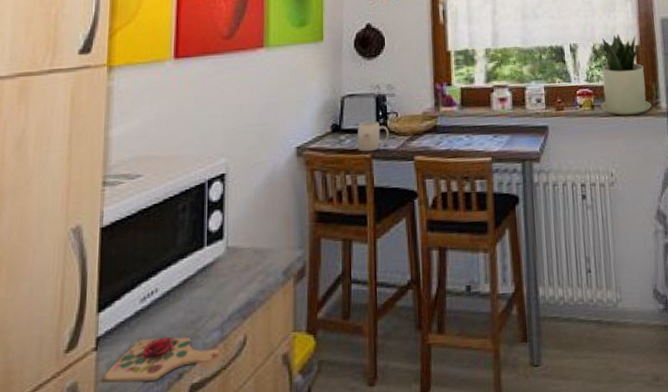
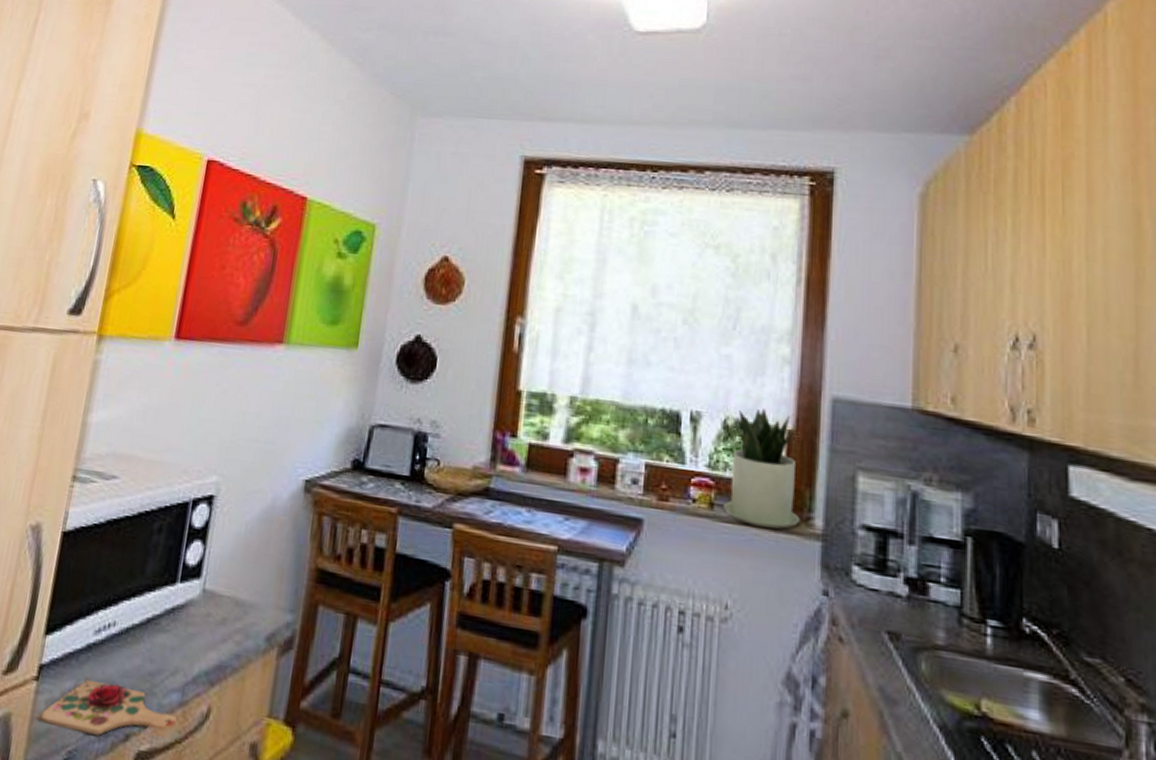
mug: present [357,121,389,152] -> none [382,463,425,506]

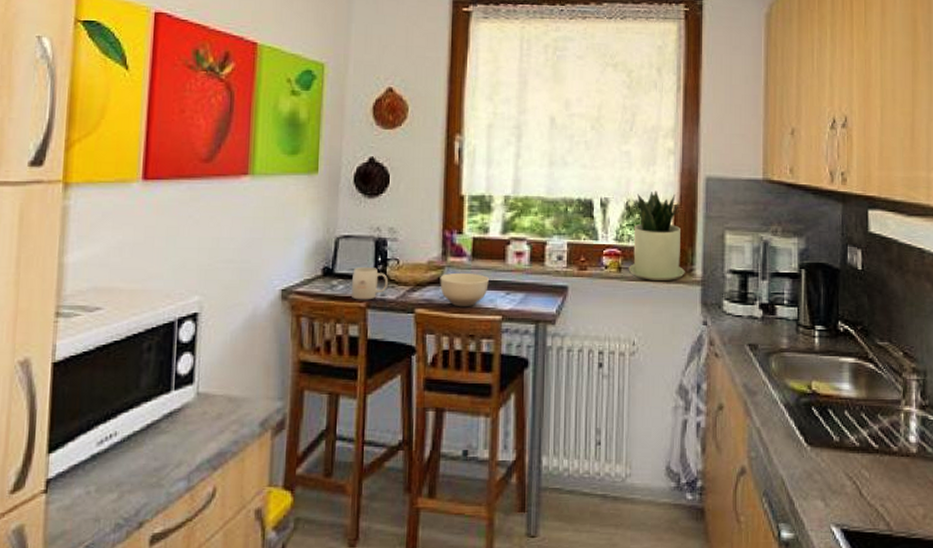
cutting board: present [36,676,177,736] -> none [50,482,185,528]
mug: none [382,463,425,506] -> present [351,266,388,300]
bowl: none [485,484,546,529] -> present [440,272,490,306]

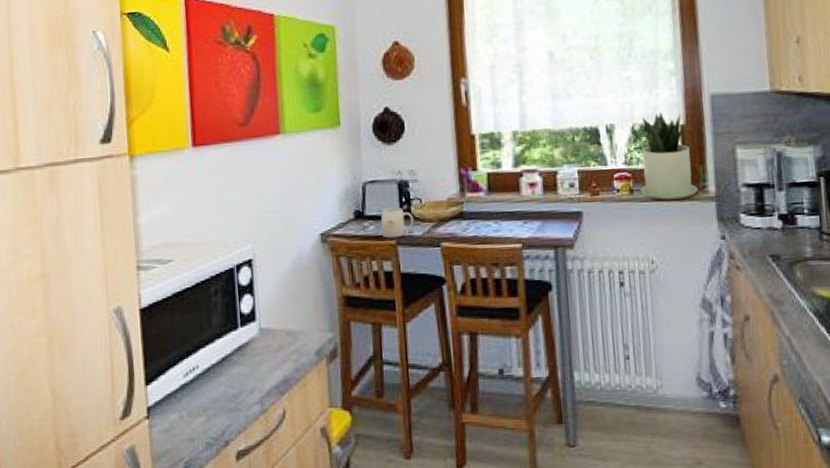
bowl: present [440,272,490,306] -> none [460,206,507,238]

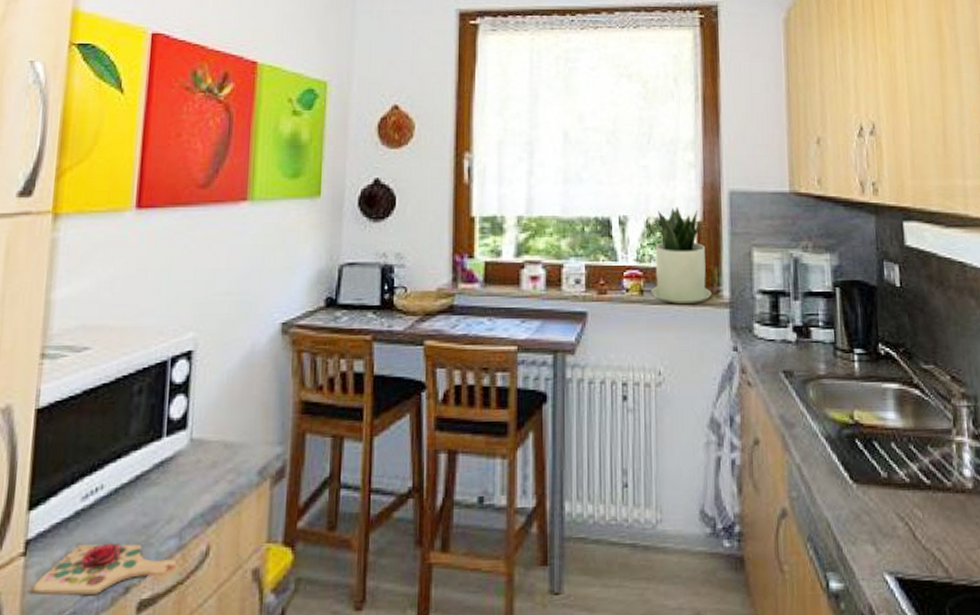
cutting board: none [154,408,262,447] -> present [28,542,176,596]
mug: present [380,207,414,239] -> none [355,295,395,333]

